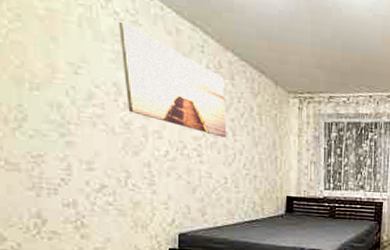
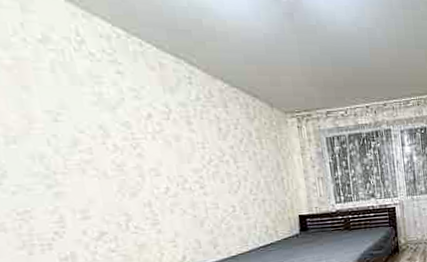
wall art: present [119,21,227,138] -> none [96,62,229,166]

